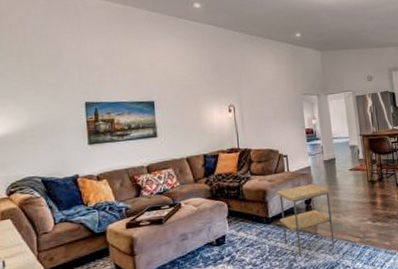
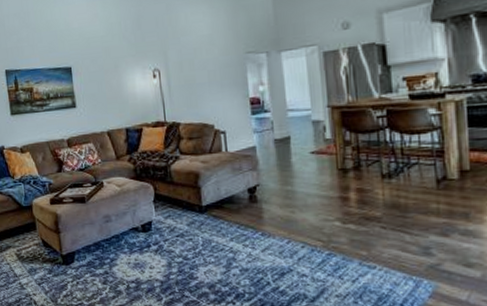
side table: present [276,184,335,257] -> none [212,168,287,256]

